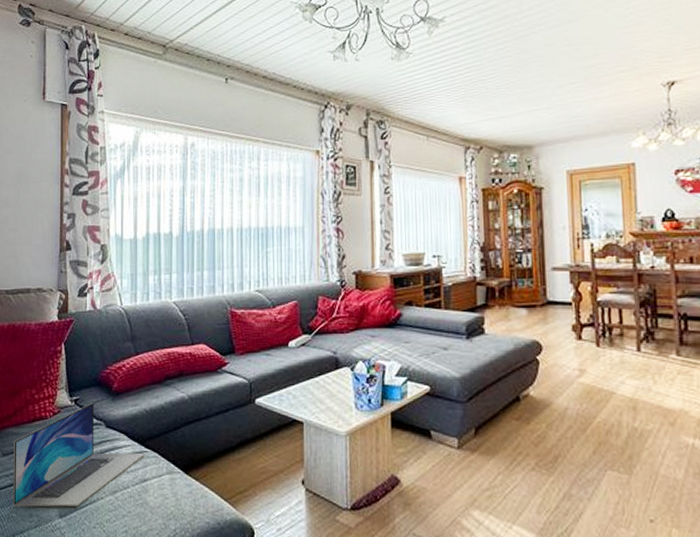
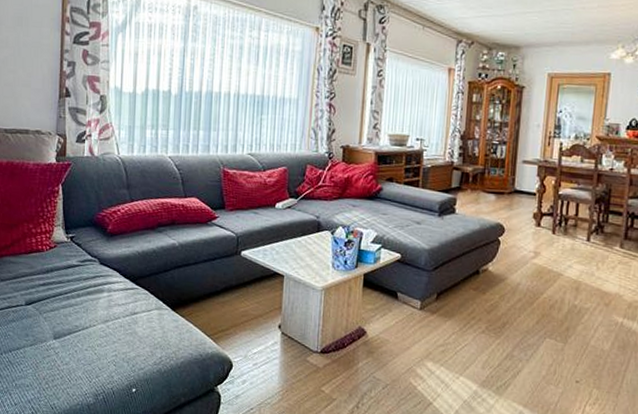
laptop: present [12,403,145,507] -> none [9,241,136,331]

